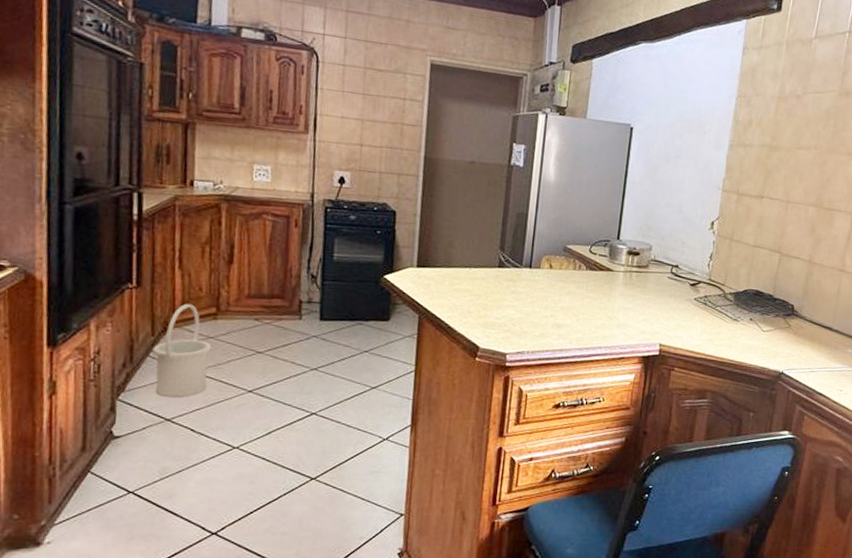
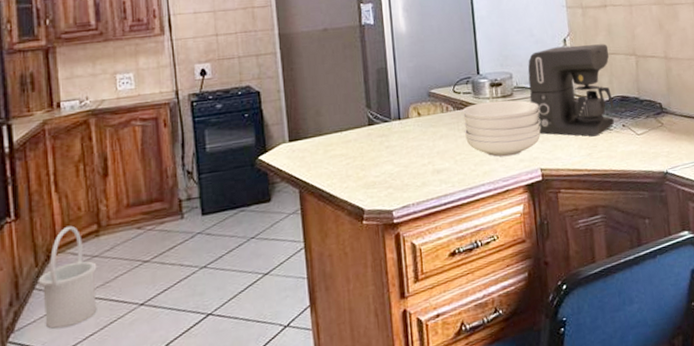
bowl: none [592,268,672,326] -> present [462,100,541,157]
coffee maker: none [664,228,755,324] -> present [527,44,614,137]

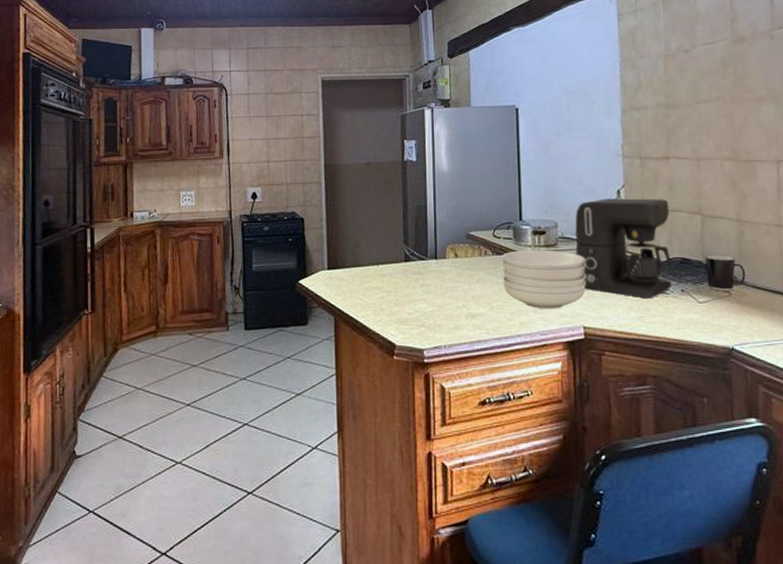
bucket: present [38,225,97,330] -> none [105,324,154,415]
mug: none [640,90,674,123] -> present [704,255,746,291]

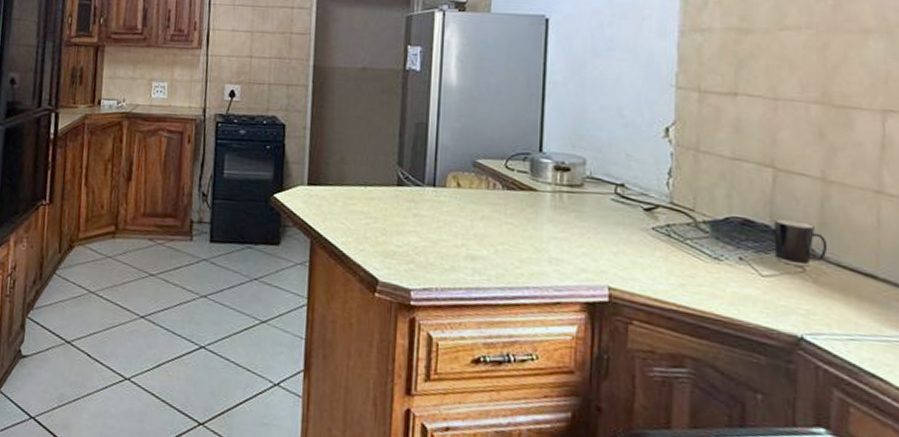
bowl: present [501,250,587,309] -> none [512,187,619,262]
coffee maker: present [575,198,673,299] -> none [606,136,732,264]

